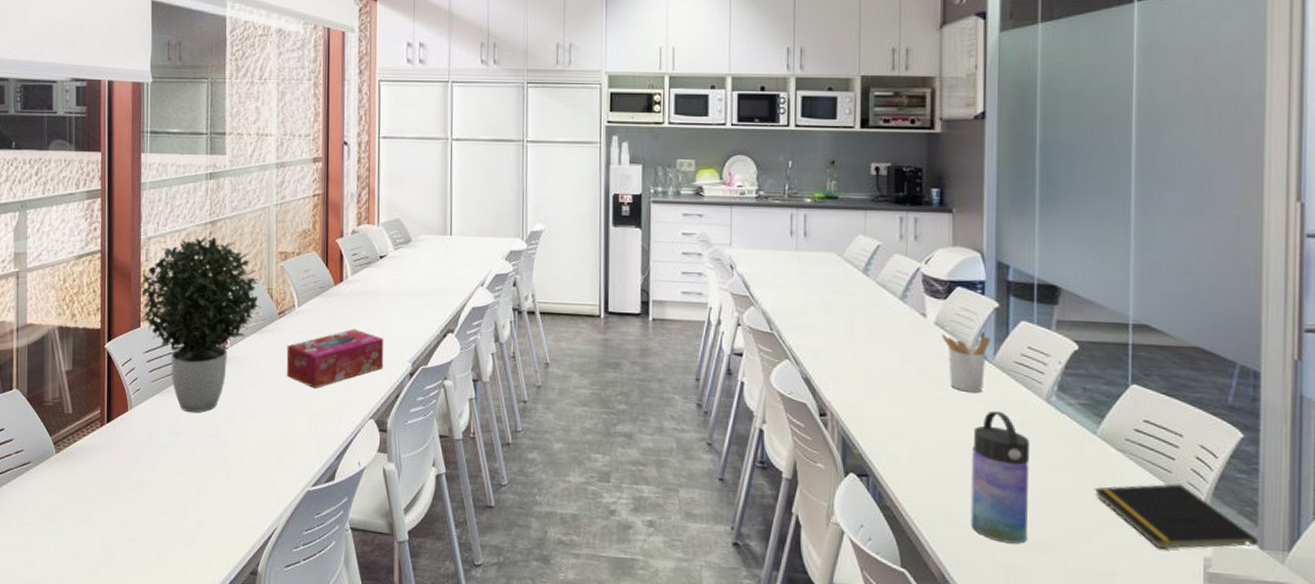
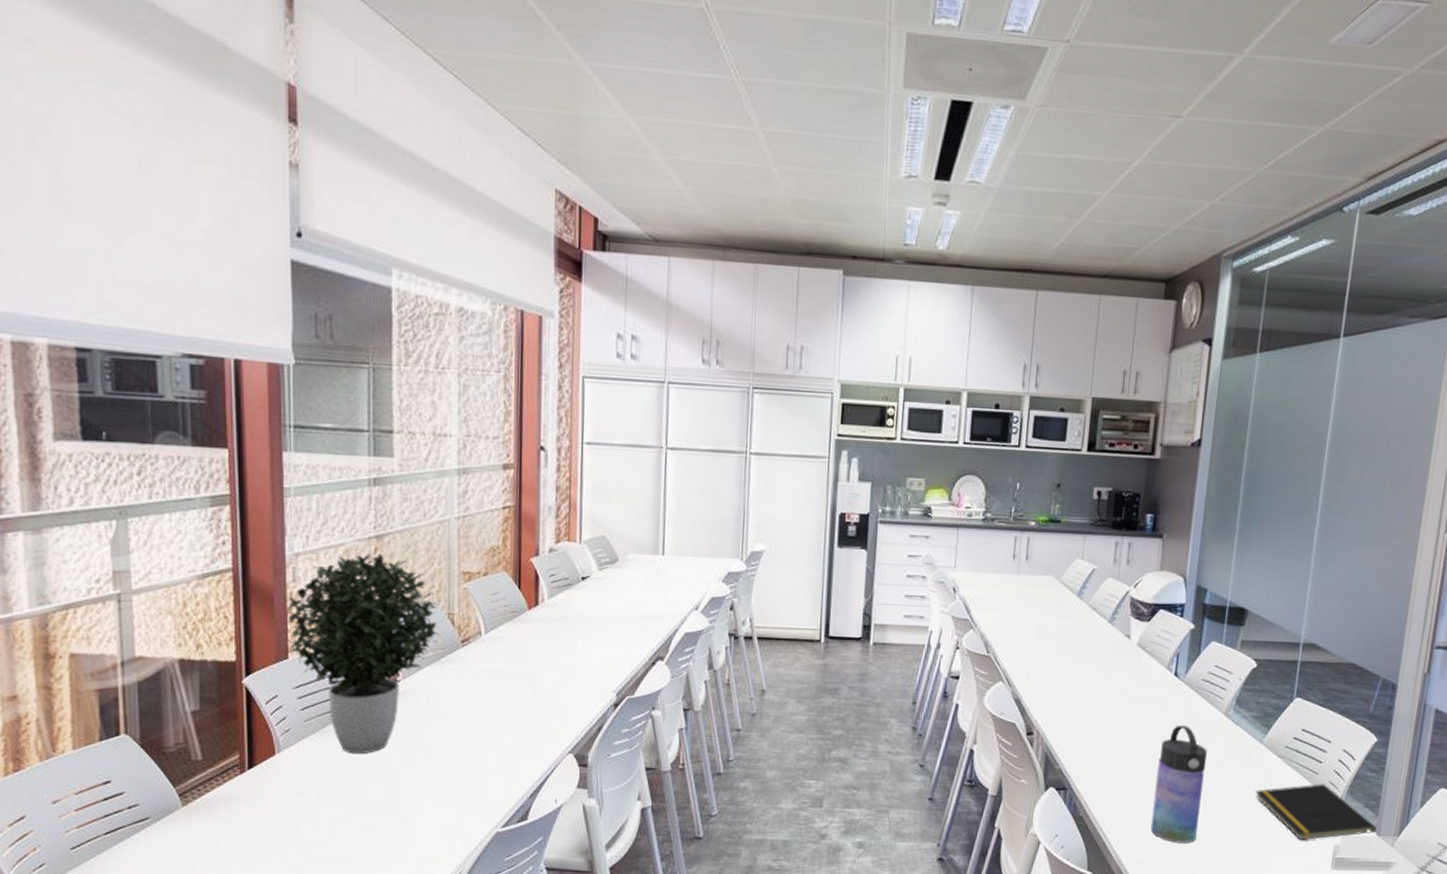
tissue box: present [286,329,384,388] -> none [471,657,586,723]
utensil holder: present [942,334,990,393] -> none [1142,655,1184,709]

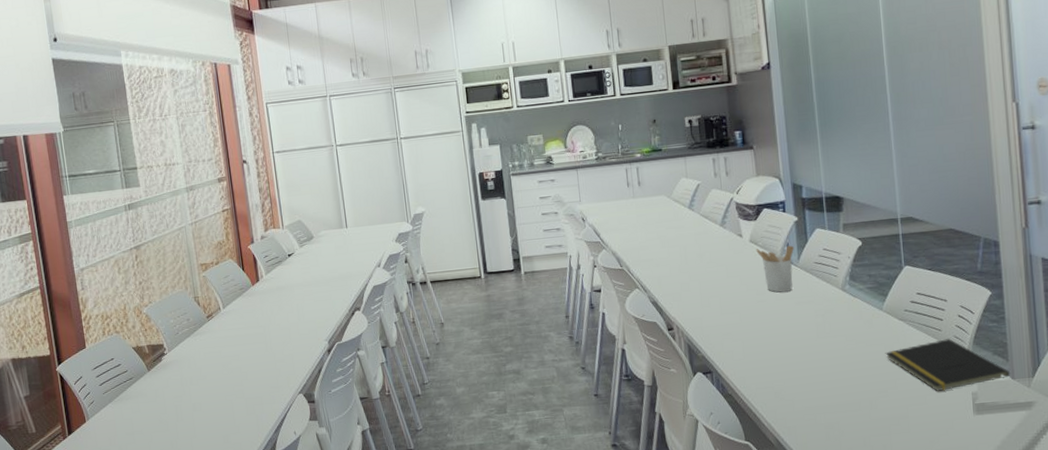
potted plant: present [285,554,440,753] -> none [79,260,191,414]
utensil holder: none [1142,655,1184,709] -> present [756,245,794,293]
water bottle: present [1150,724,1207,843] -> none [789,303,839,408]

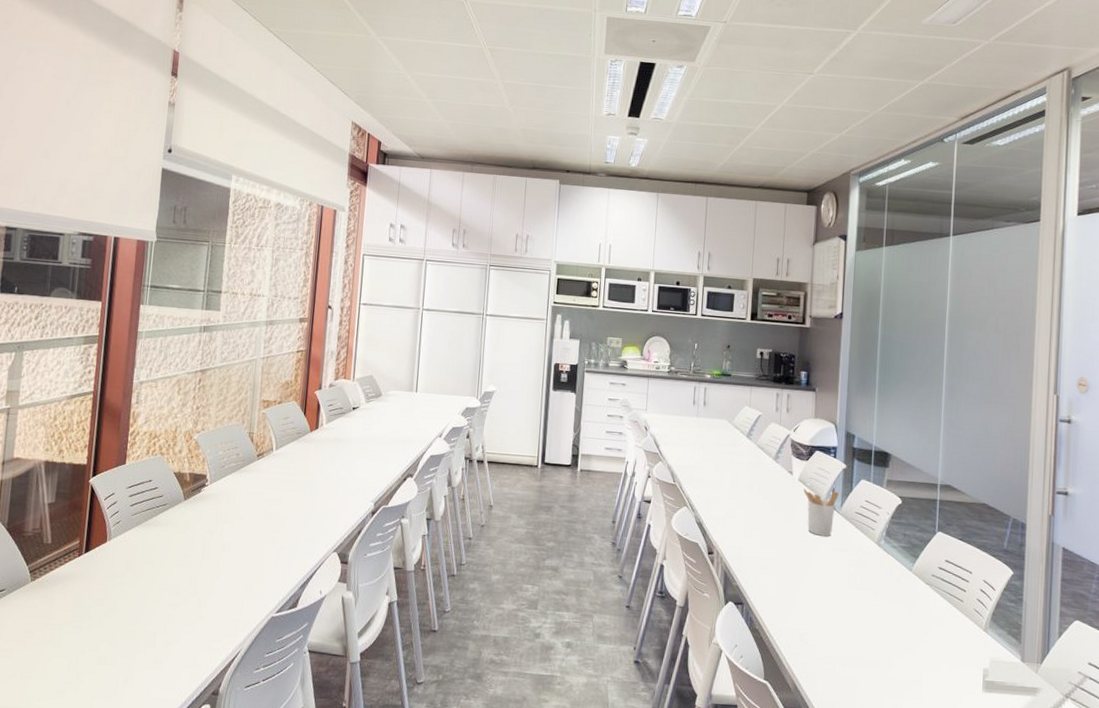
notepad: present [885,338,1011,391] -> none [908,610,1022,663]

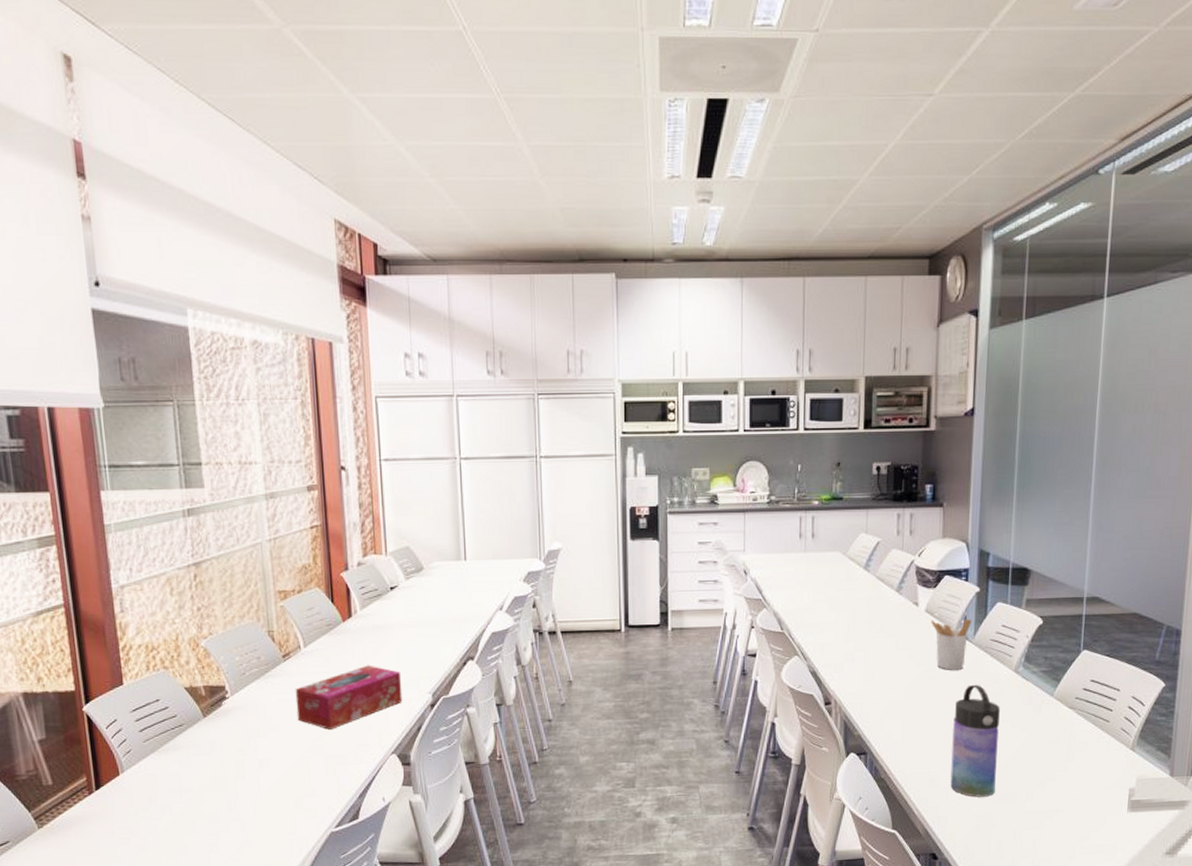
tissue box: none [260,471,351,524] -> present [295,665,403,730]
water bottle: none [818,551,864,660] -> present [950,684,1000,797]

